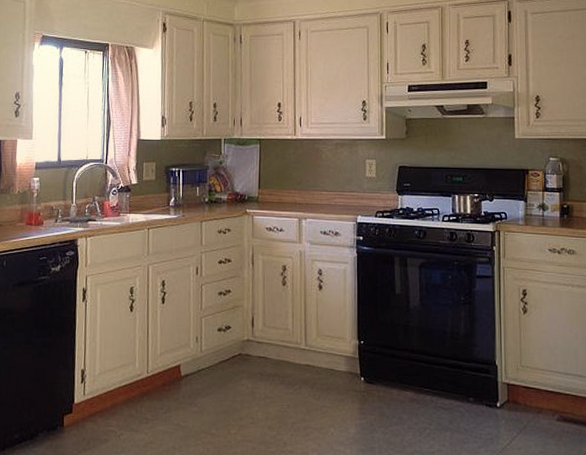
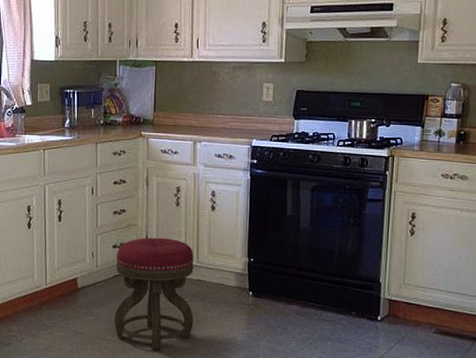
stool: none [219,319,304,445] -> present [114,237,194,350]

